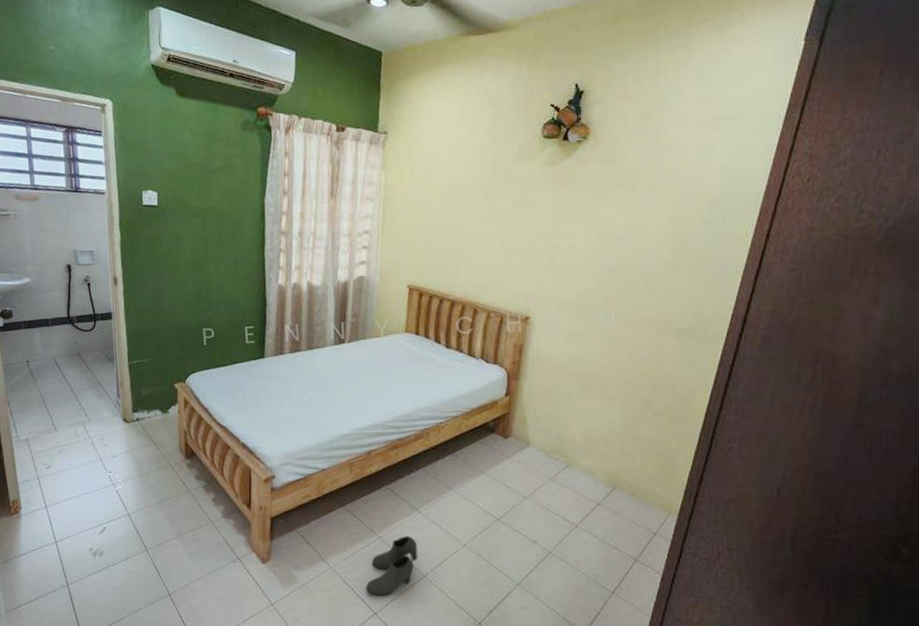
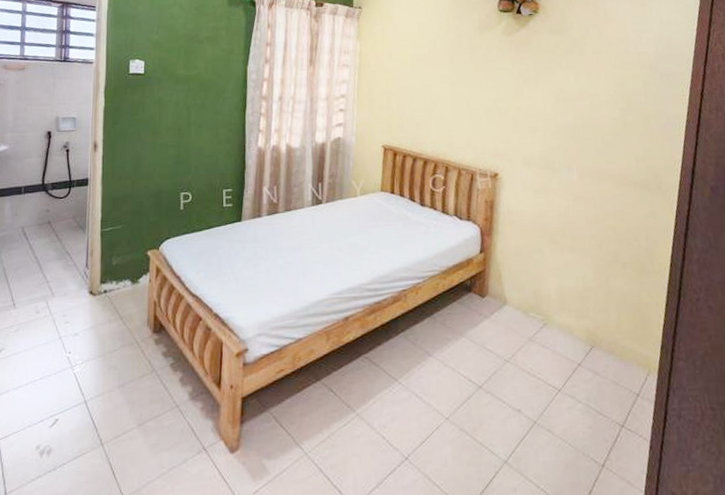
shoe: present [365,535,418,596] -> none [343,410,399,486]

